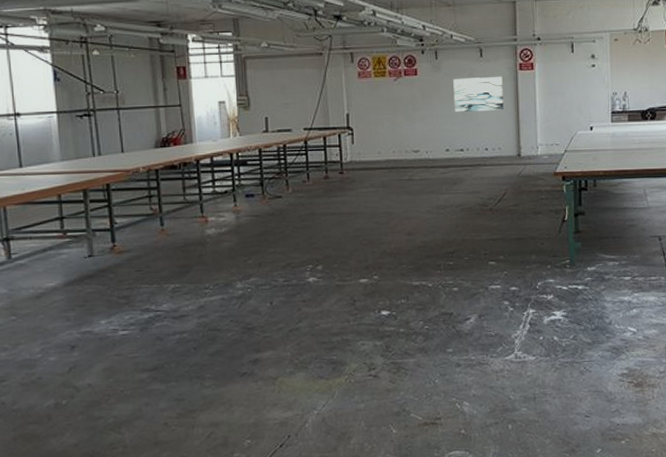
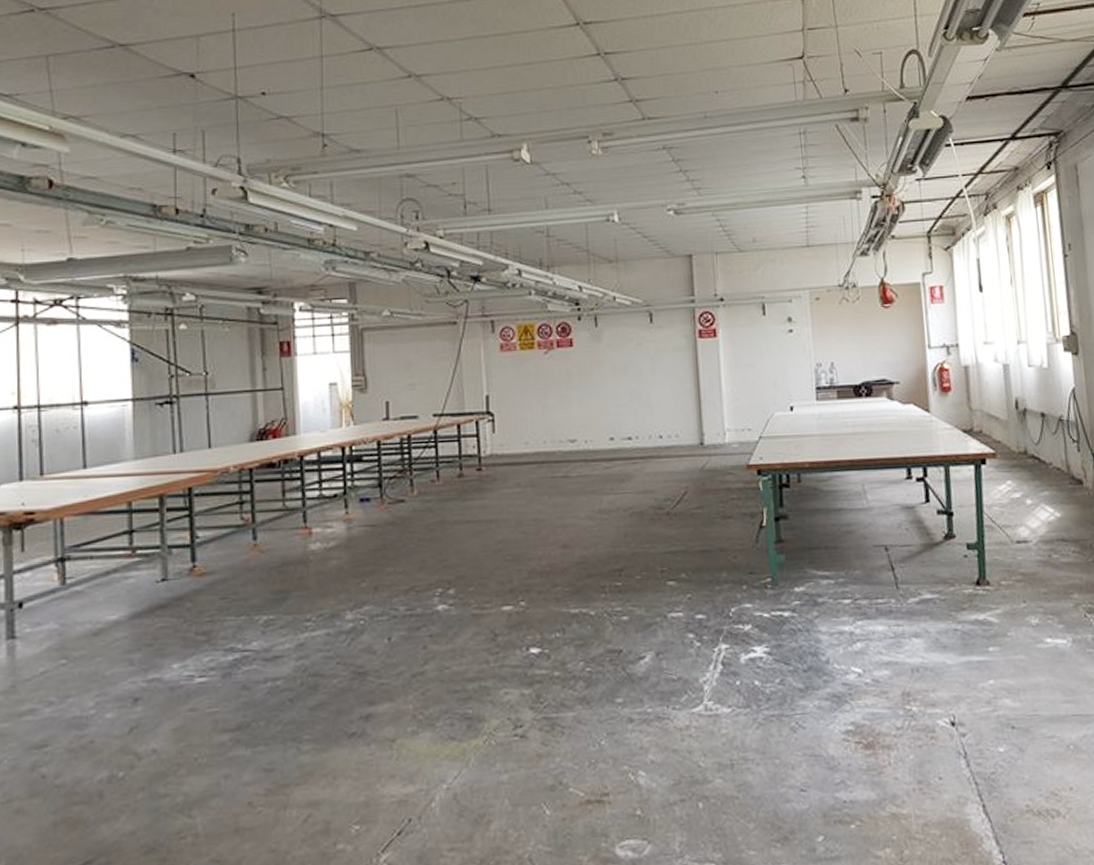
wall art: present [453,76,504,112] -> none [617,345,681,391]

